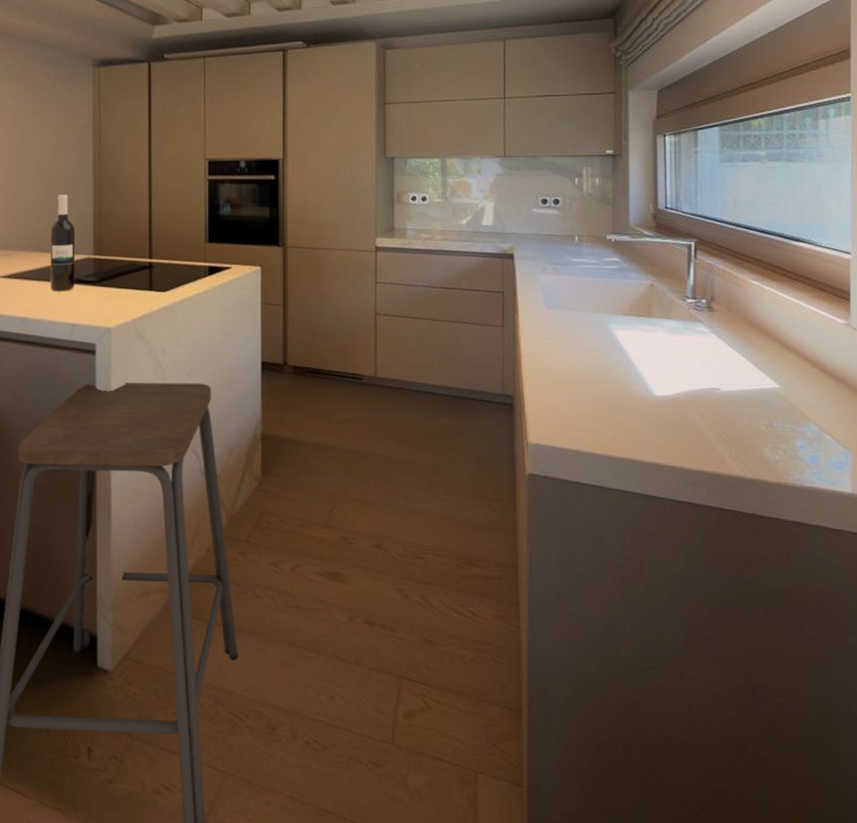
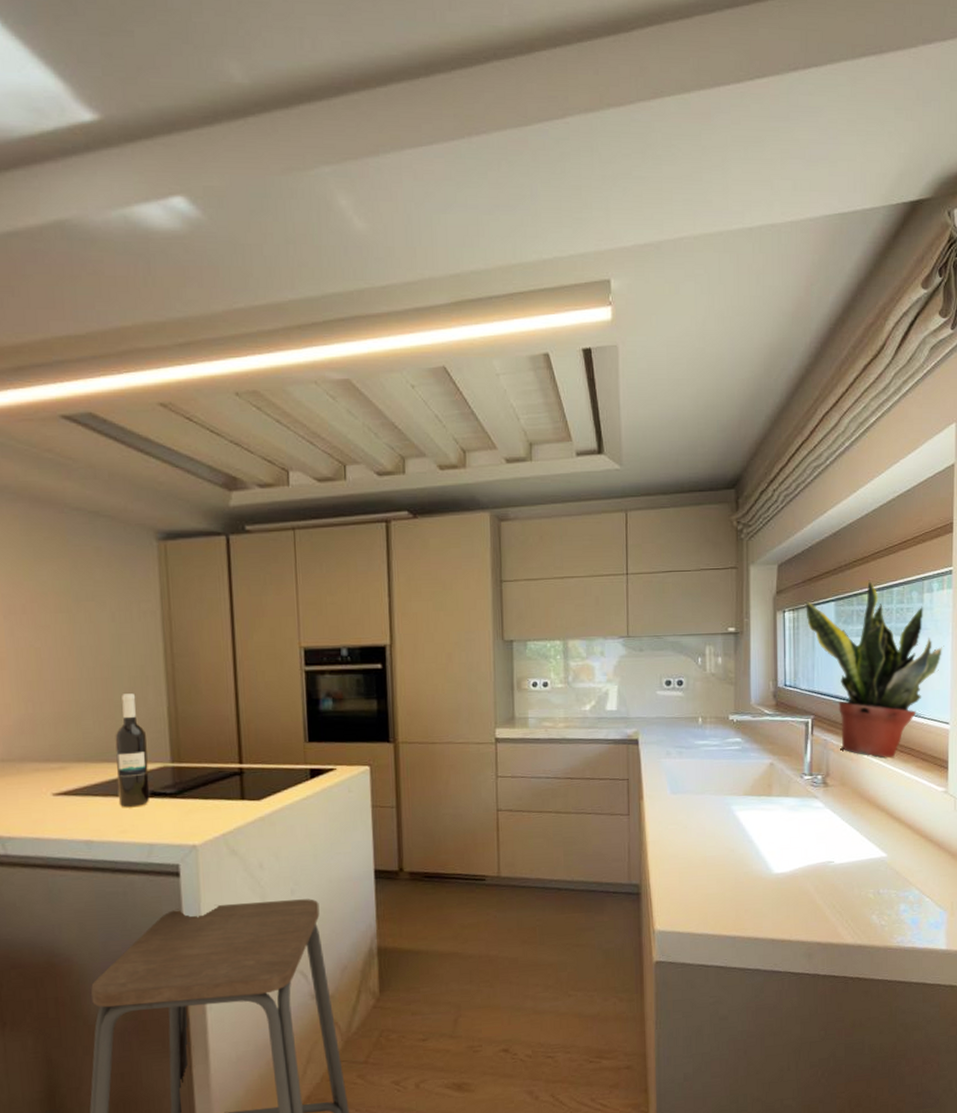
potted plant: none [688,107,843,286] -> present [806,581,944,758]

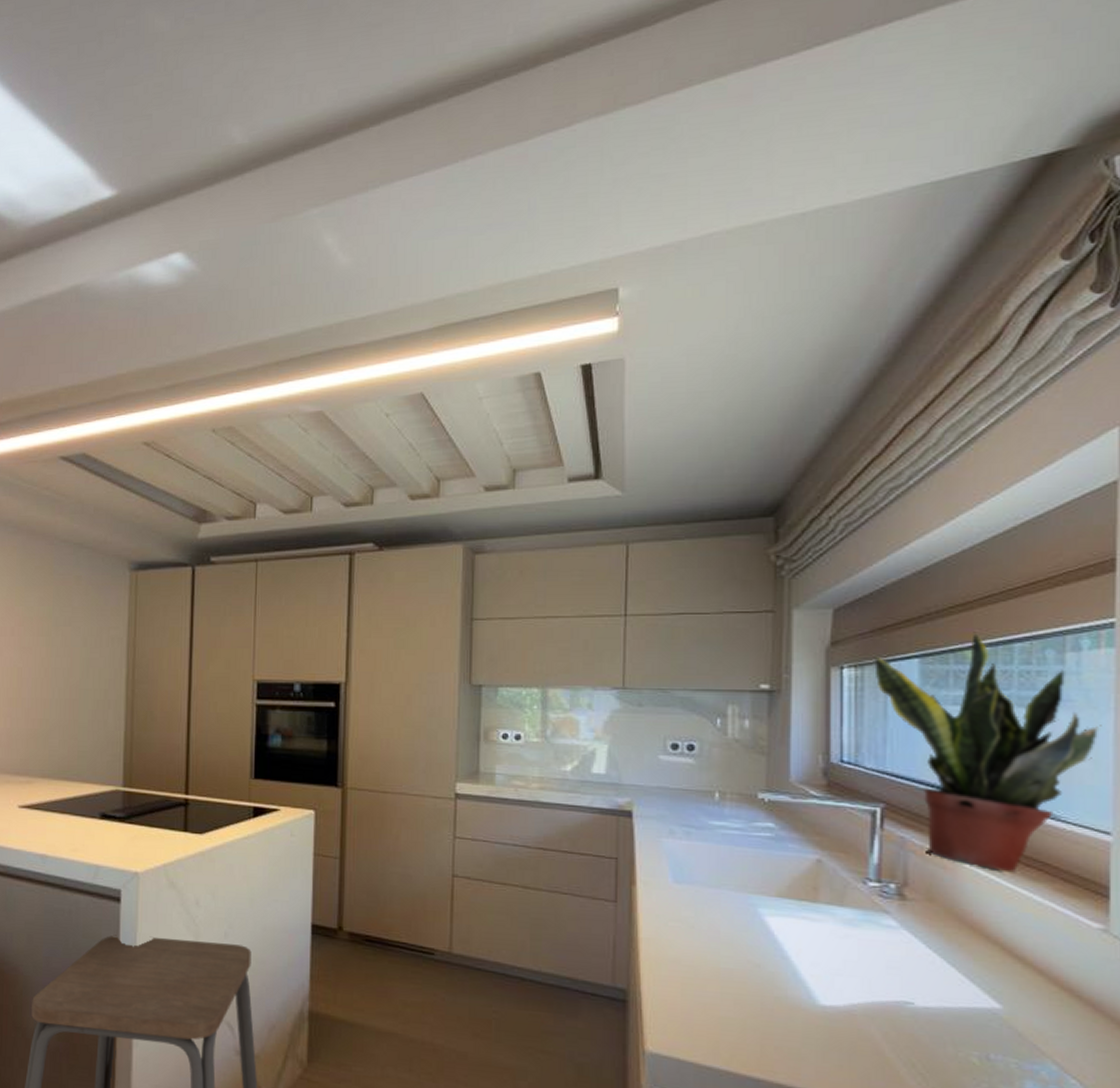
wine bottle: present [115,693,150,808] -> none [73,716,103,828]

